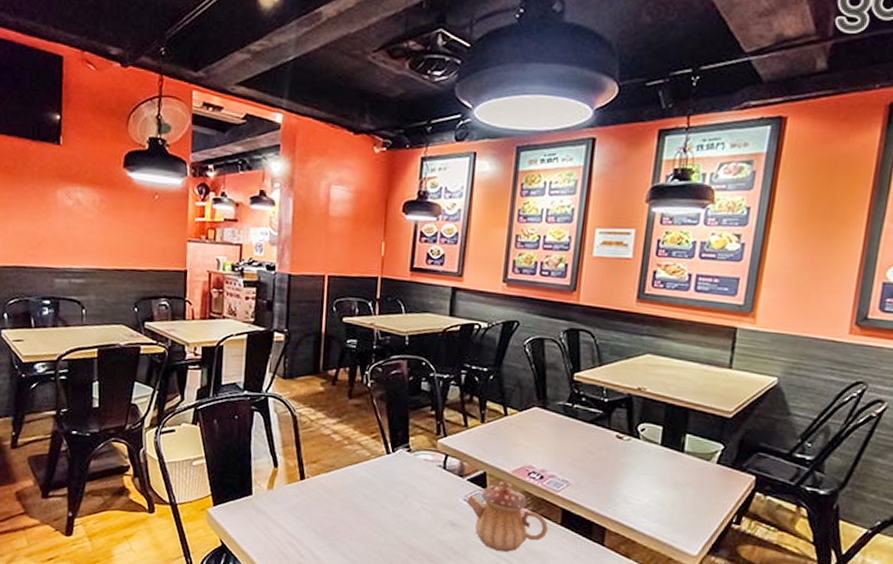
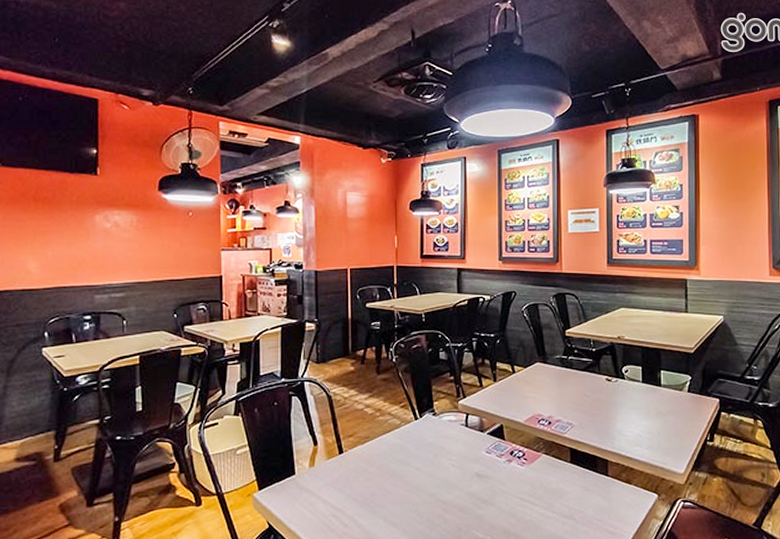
teapot: present [467,481,549,552] -> none [489,430,561,494]

